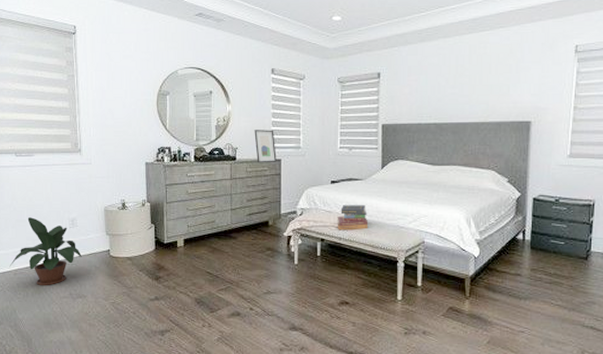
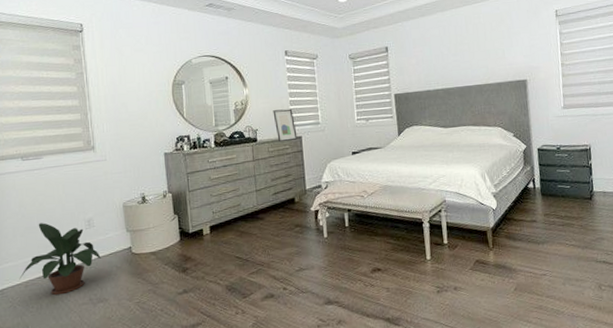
books: present [337,205,367,231] -> none [361,172,391,199]

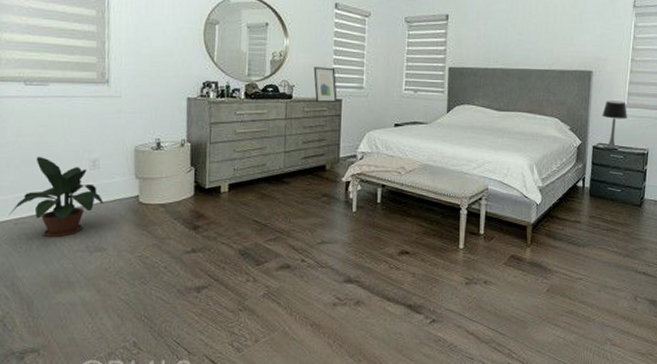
table lamp: none [541,103,566,150] -> present [602,100,627,150]

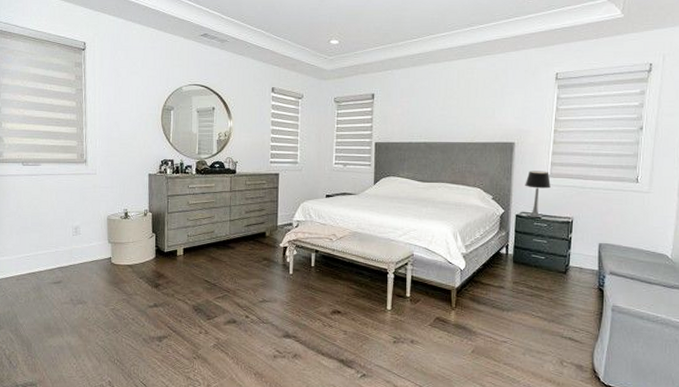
potted plant: present [8,157,104,238] -> none [12,224,84,292]
picture frame: present [313,67,337,103] -> none [254,145,275,177]

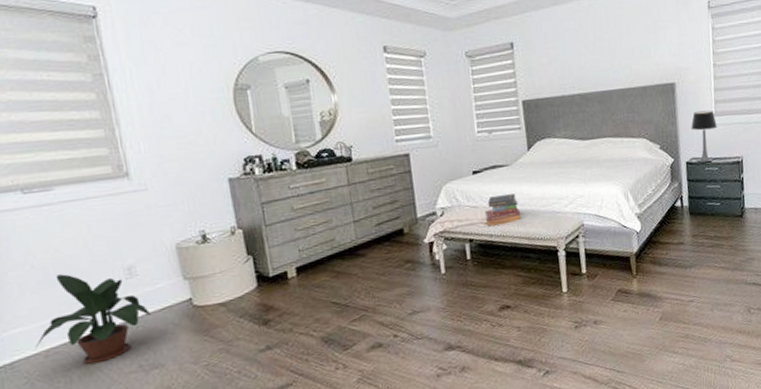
potted plant: none [12,224,84,292] -> present [35,274,151,365]
books: none [331,218,360,243] -> present [484,193,521,227]

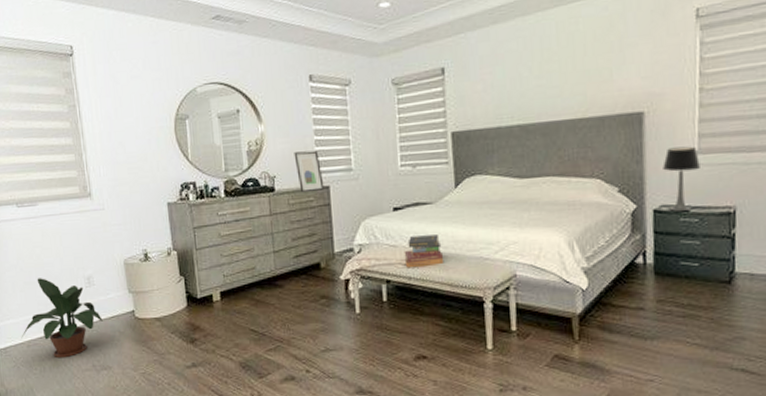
picture frame: none [371,119,404,162] -> present [294,150,324,193]

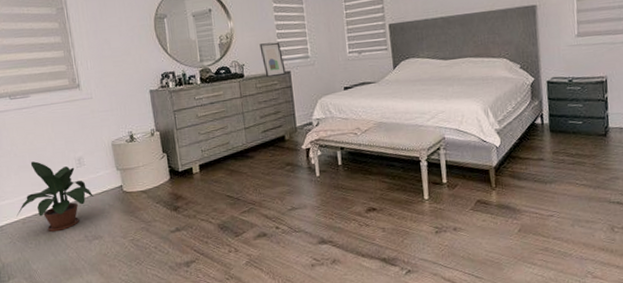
books: present [404,234,443,268] -> none [354,108,386,137]
table lamp: present [663,146,700,213] -> none [552,31,580,83]

